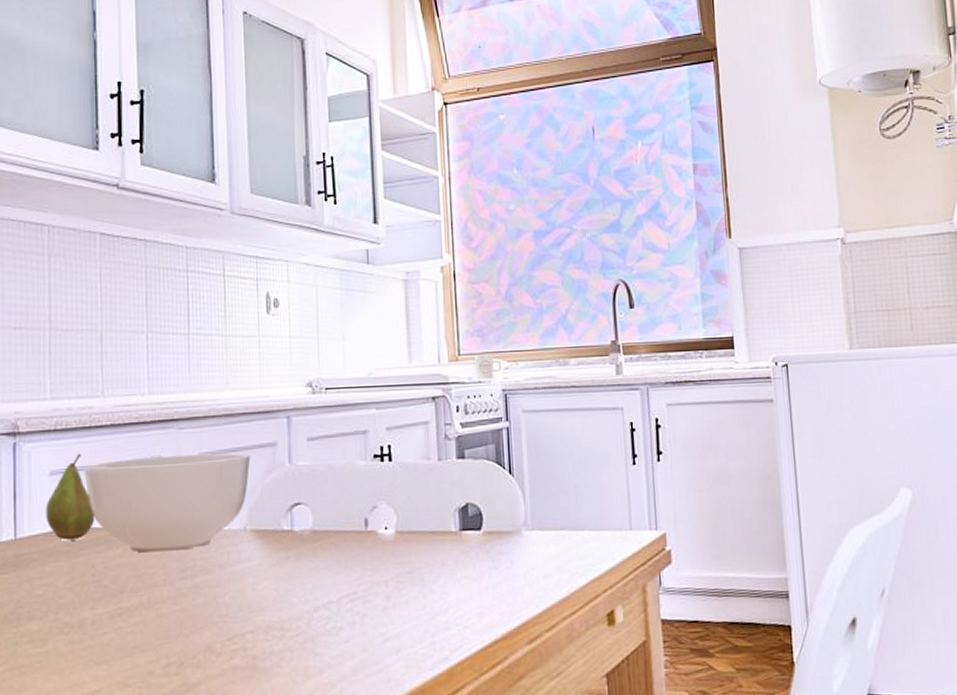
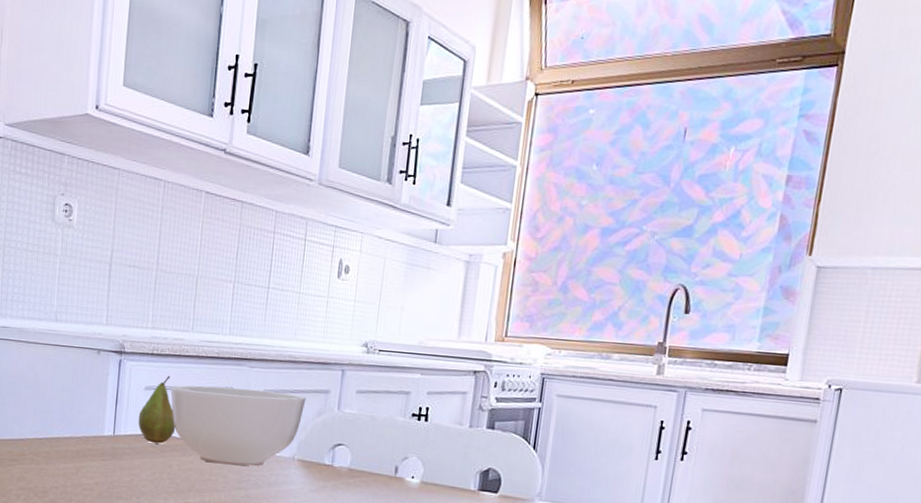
mug: present [474,354,502,380] -> none [517,338,546,362]

